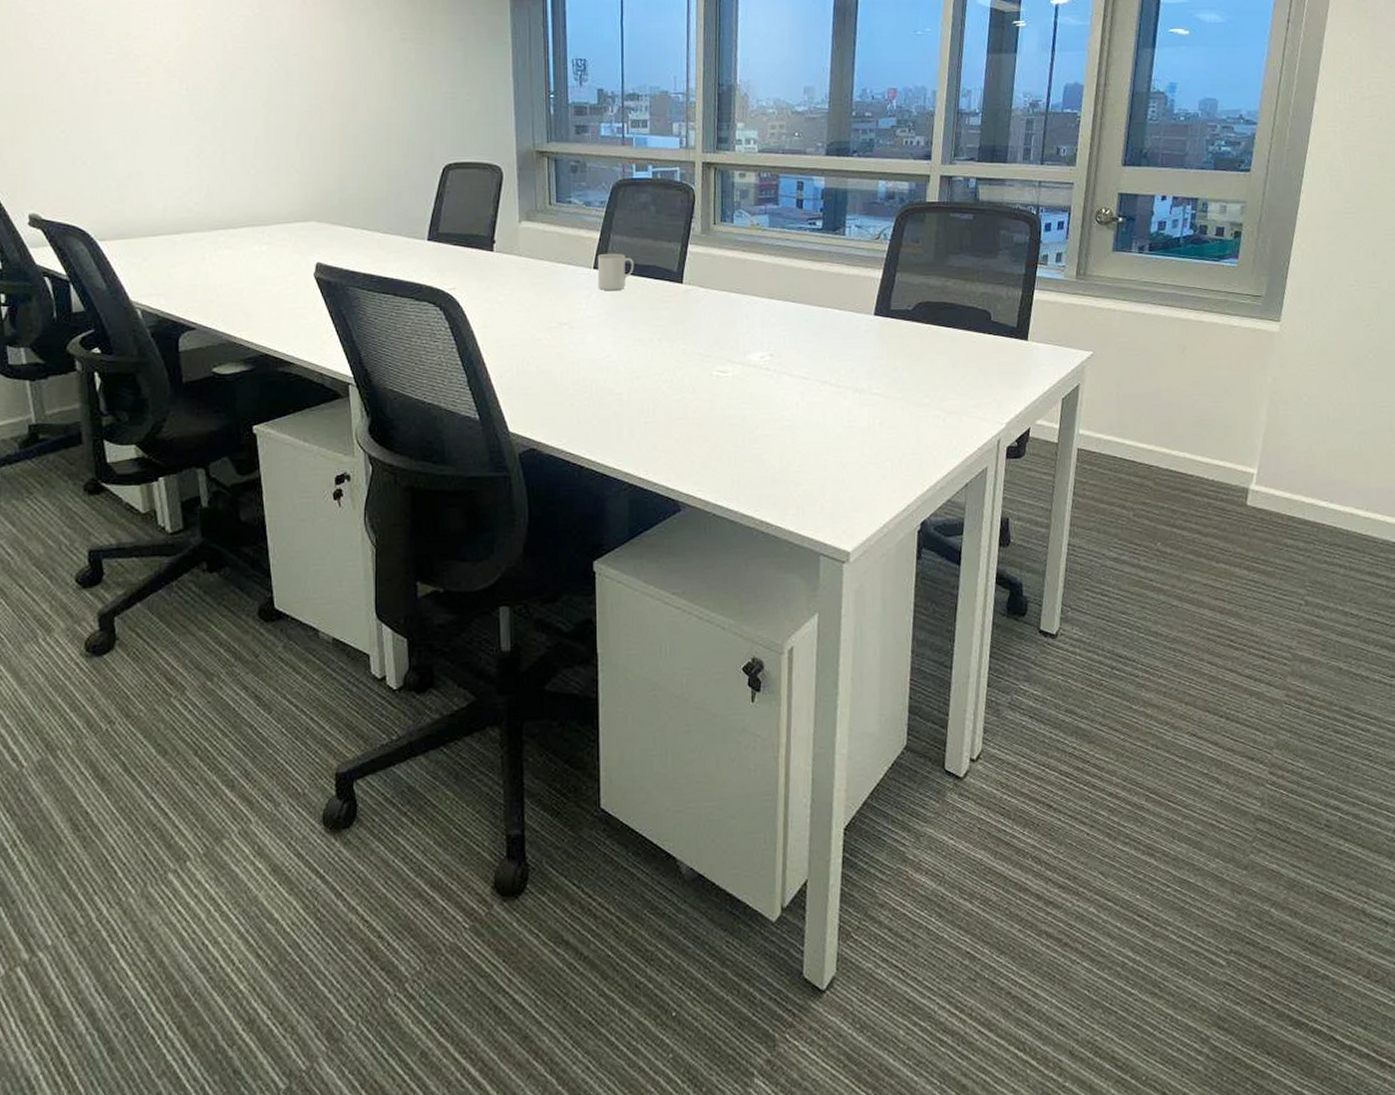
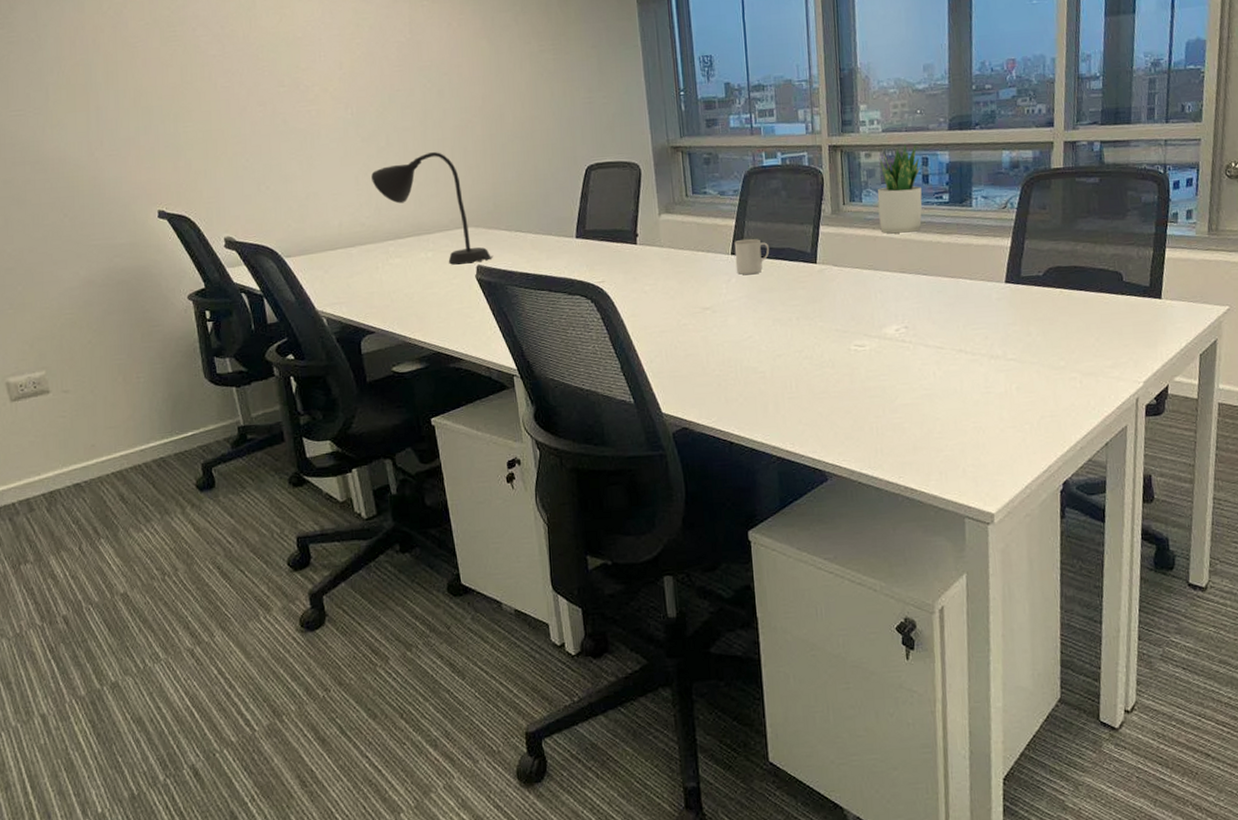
desk lamp: none [204,138,336,261] -> present [371,152,494,265]
planter: none [749,165,798,259] -> present [877,143,923,234]

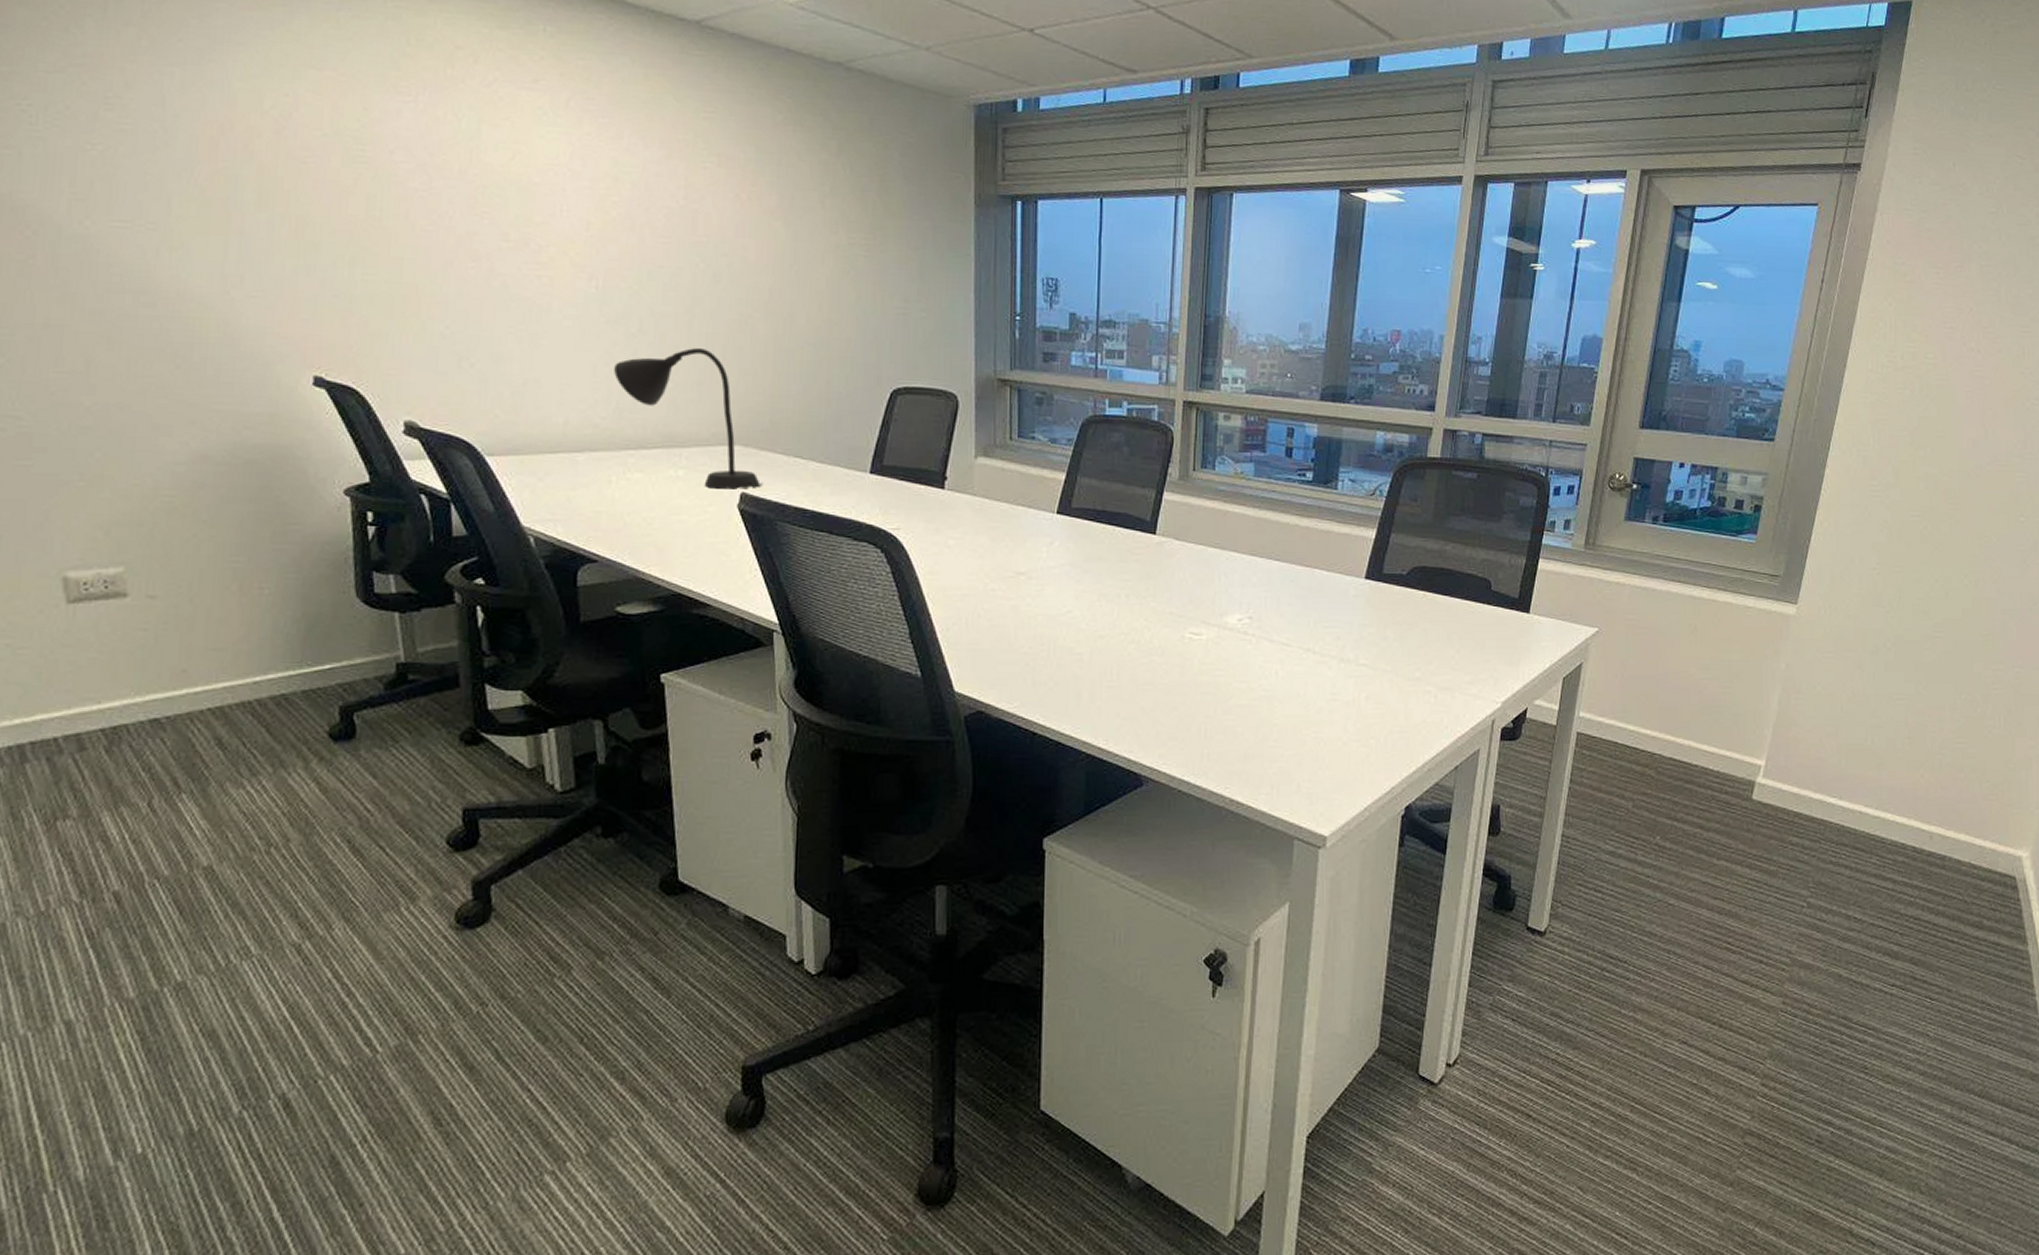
mug: present [734,238,770,275] -> none [1060,497,1103,540]
planter: present [877,143,923,234] -> none [1232,409,1288,512]

